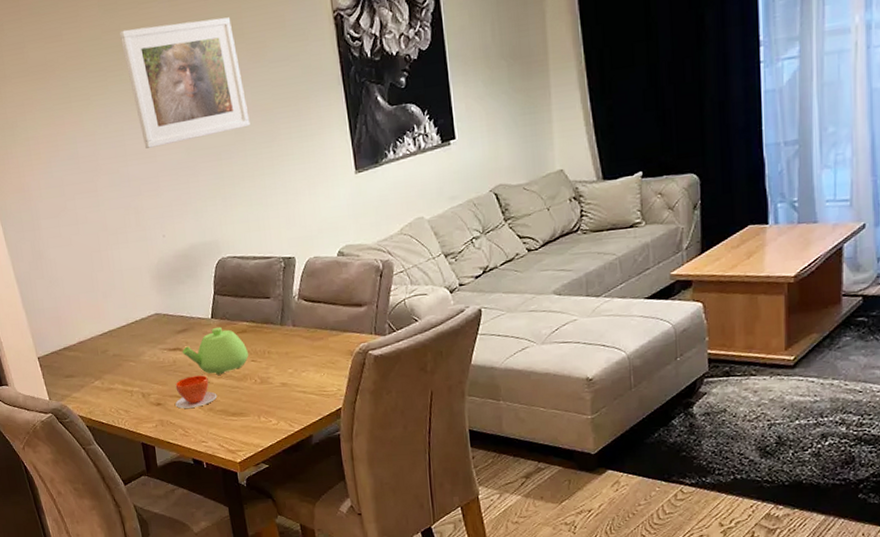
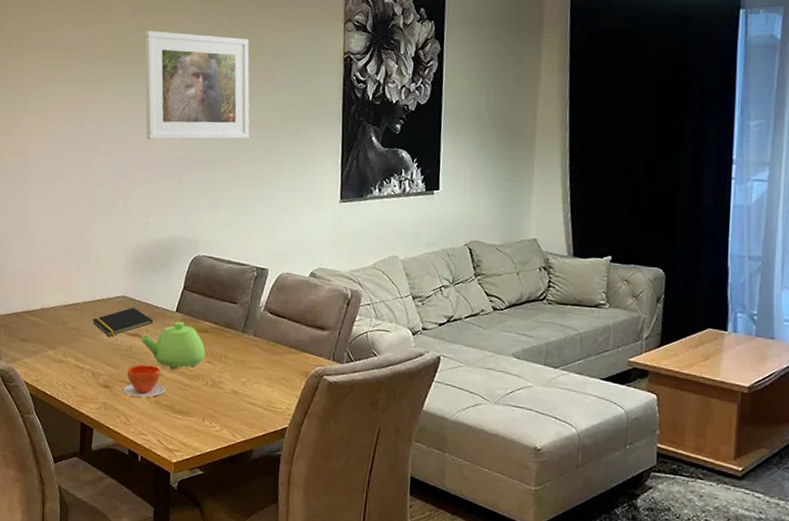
notepad: none [131,322,191,356] -> present [92,307,153,337]

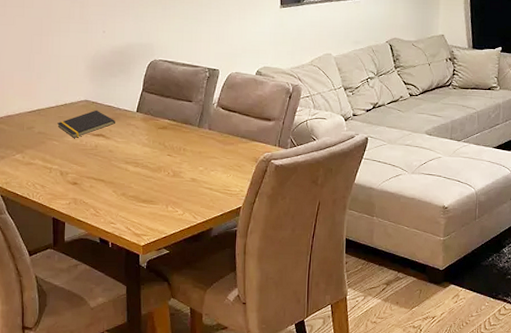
teacup: present [123,365,167,398] -> none [91,161,132,191]
teapot: present [140,321,205,370] -> none [105,120,165,164]

